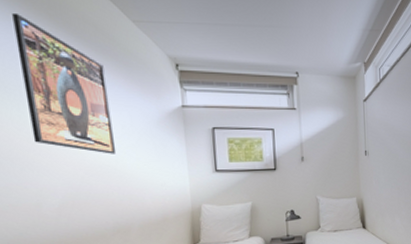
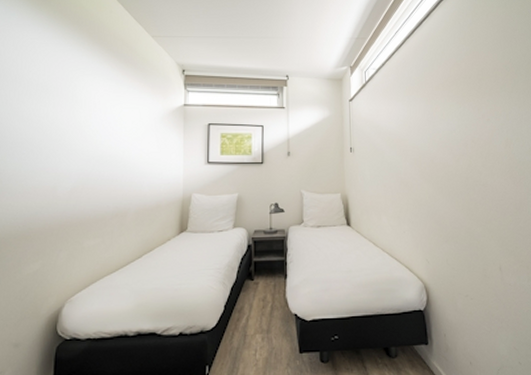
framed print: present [12,12,117,154] -> none [60,32,125,145]

